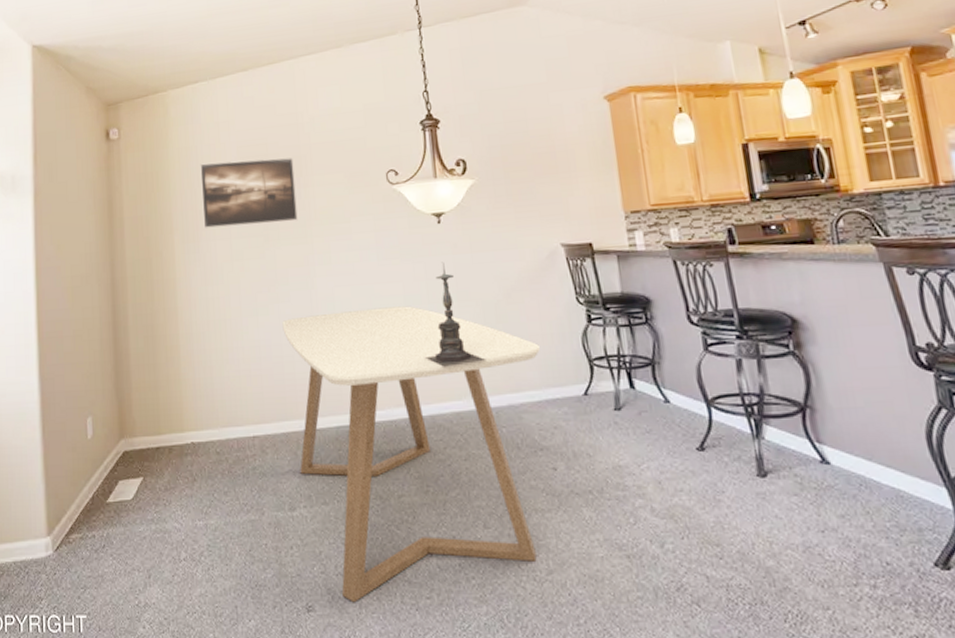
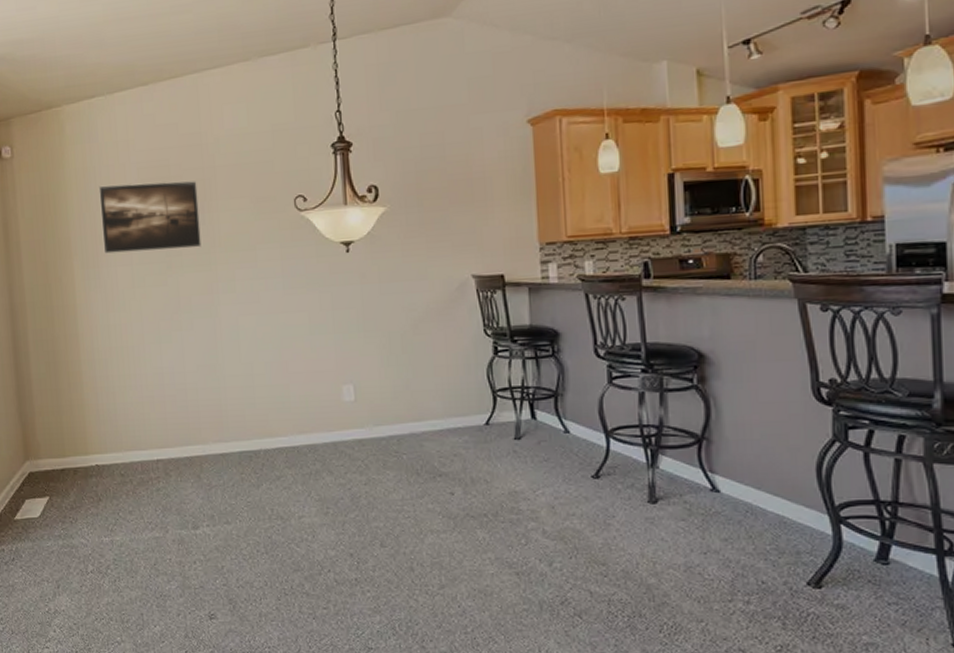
dining table: present [282,306,540,603] -> none [185,335,444,612]
candle holder: present [424,261,486,367] -> none [328,291,390,396]

